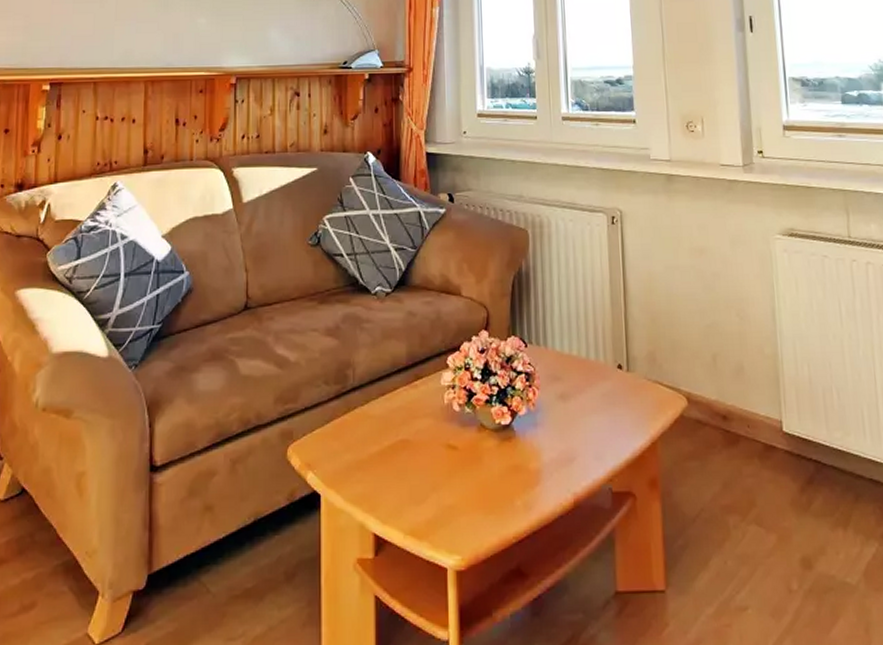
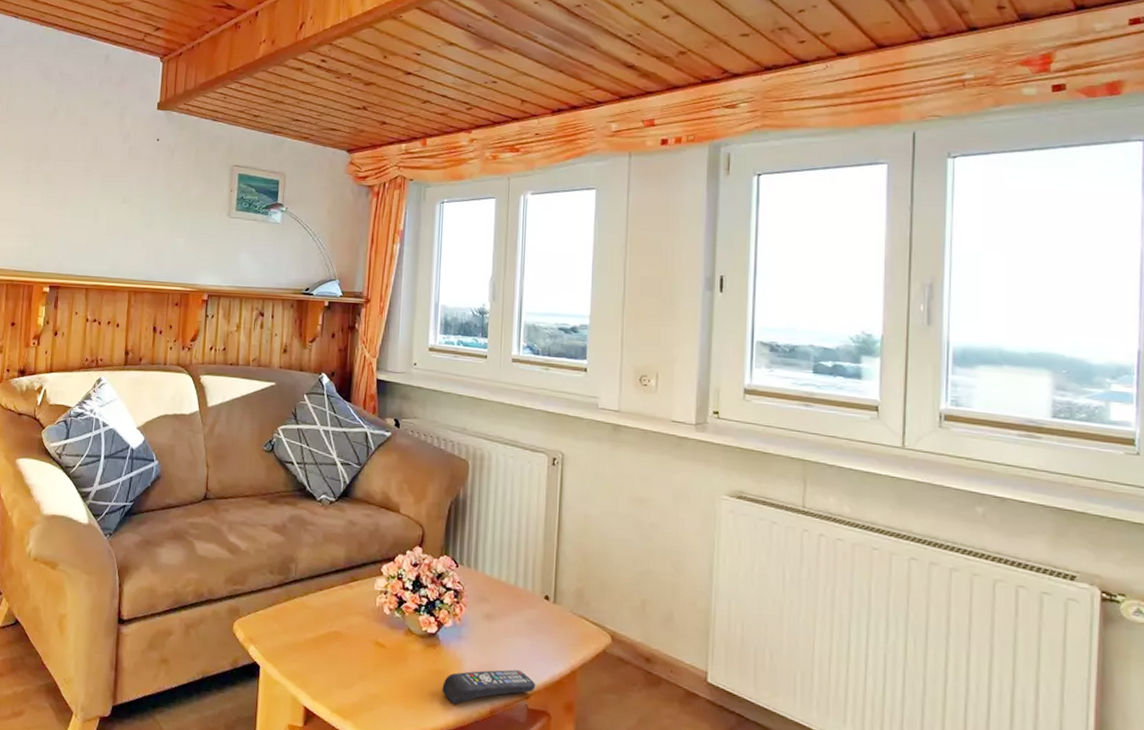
remote control: none [522,451,618,501] -> present [442,669,536,704]

